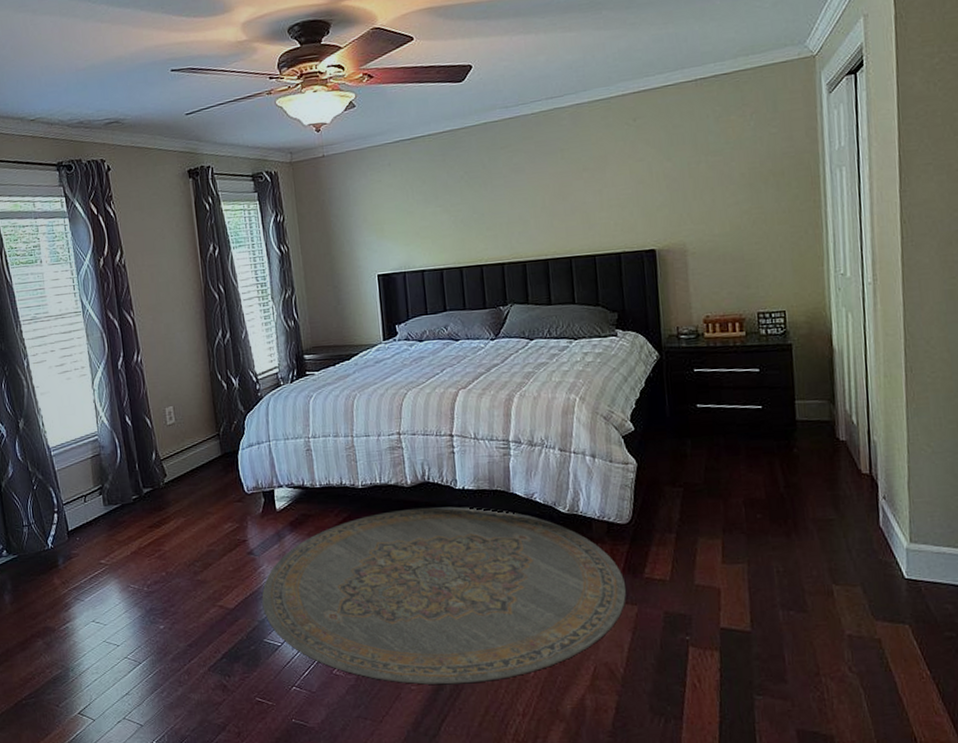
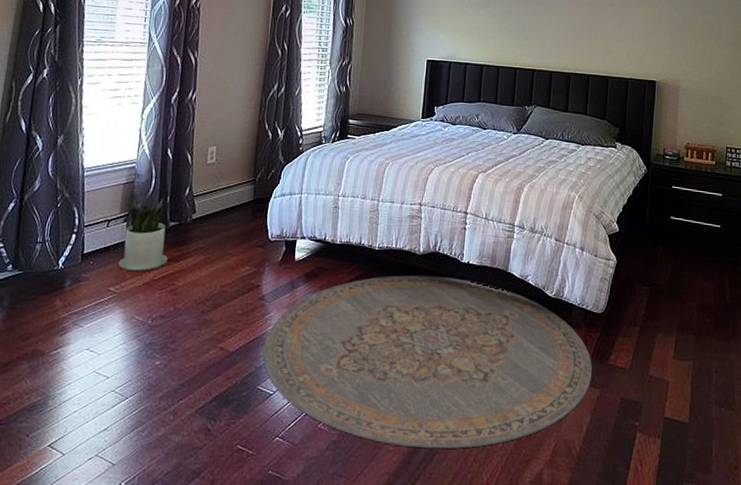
planter: none [98,466,149,543] -> present [119,197,168,272]

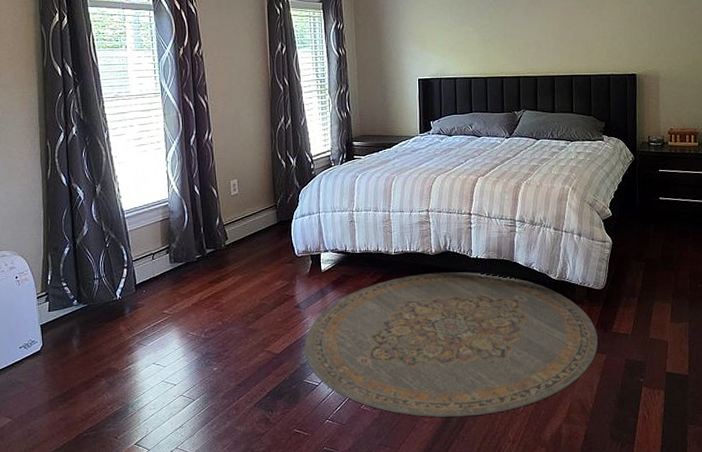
planter: present [119,197,168,272] -> none [167,229,210,296]

